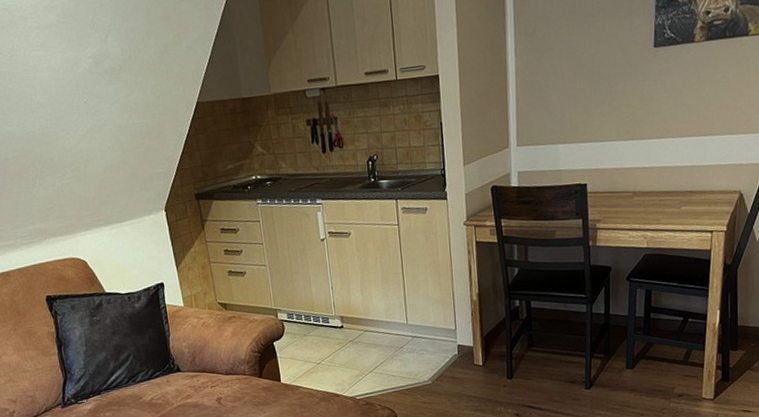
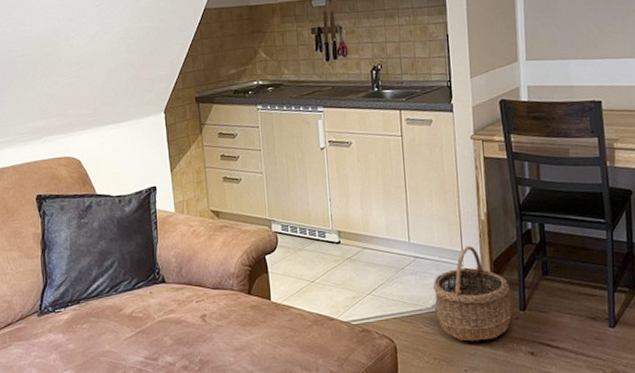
wicker basket: none [429,323,500,408] -> present [432,245,512,341]

